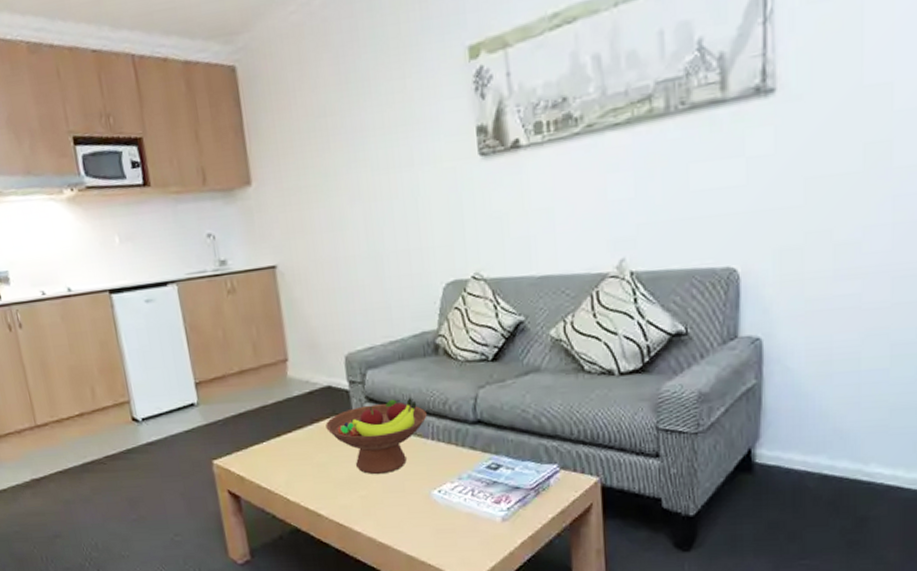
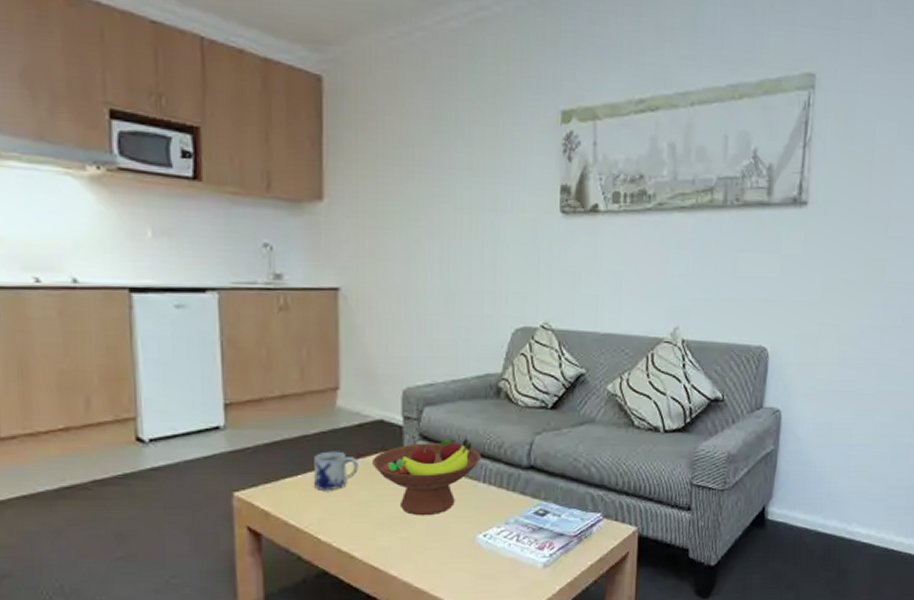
mug: none [275,418,314,455] -> present [314,451,358,490]

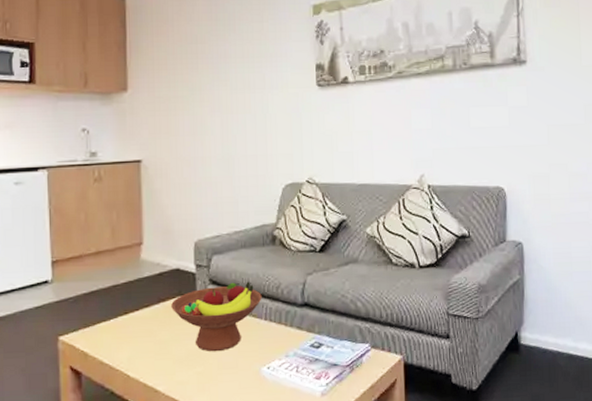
mug: present [314,451,358,490] -> none [124,297,160,332]

